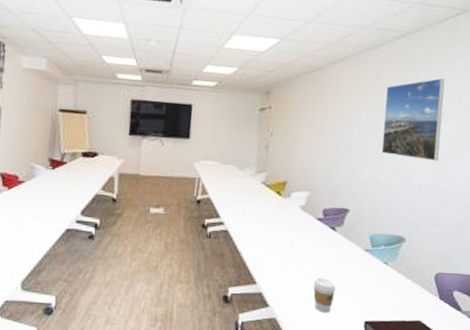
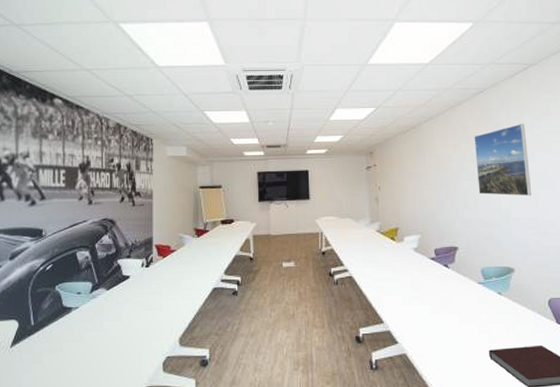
coffee cup: present [313,277,336,313] -> none [436,312,457,345]

